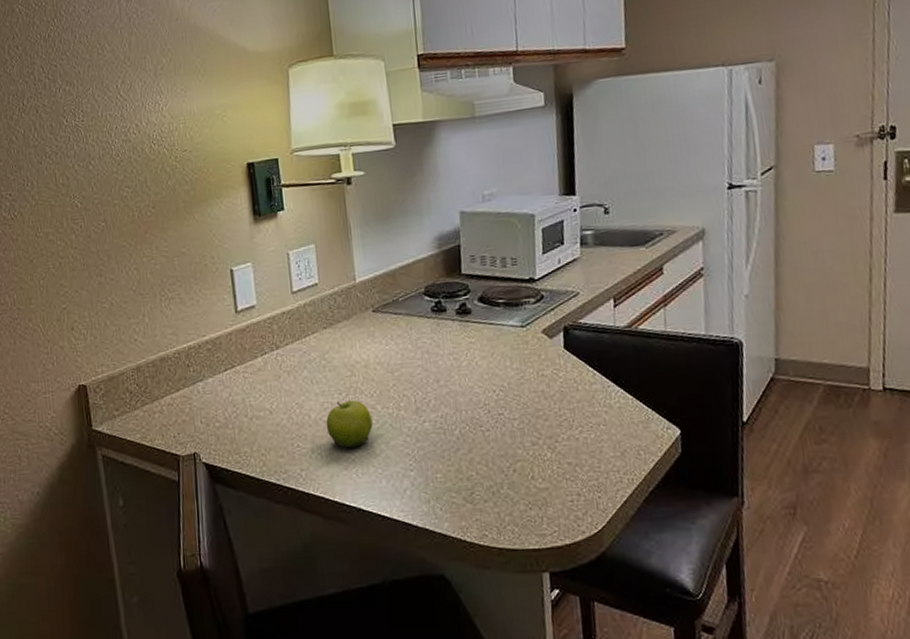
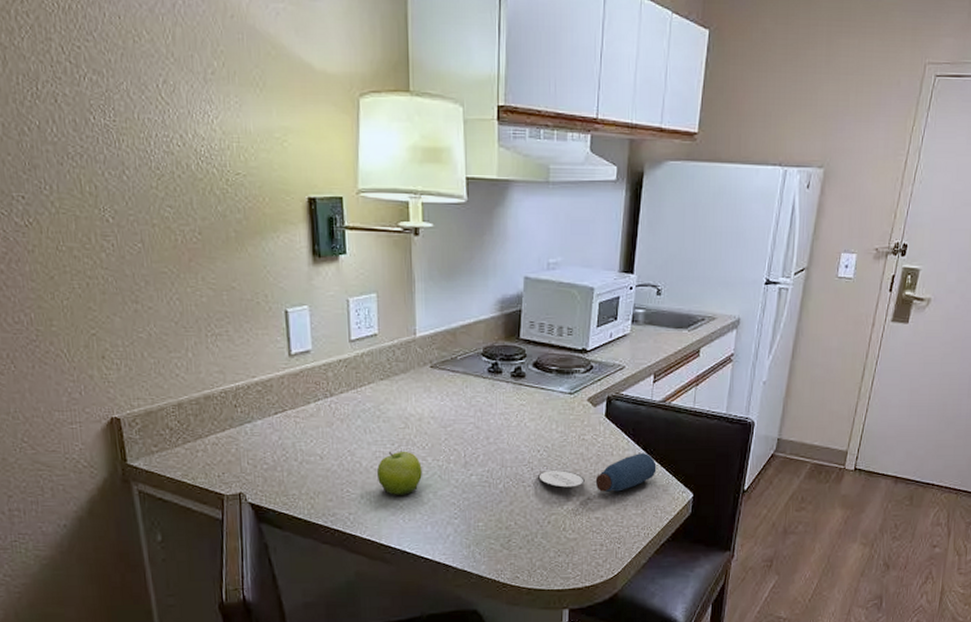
water bottle: none [497,386,632,433] -> present [538,453,657,492]

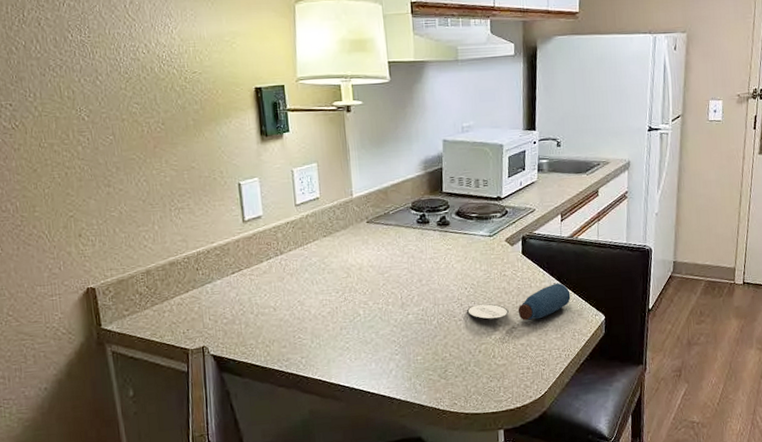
fruit: present [376,451,422,496] -> none [324,297,365,338]

